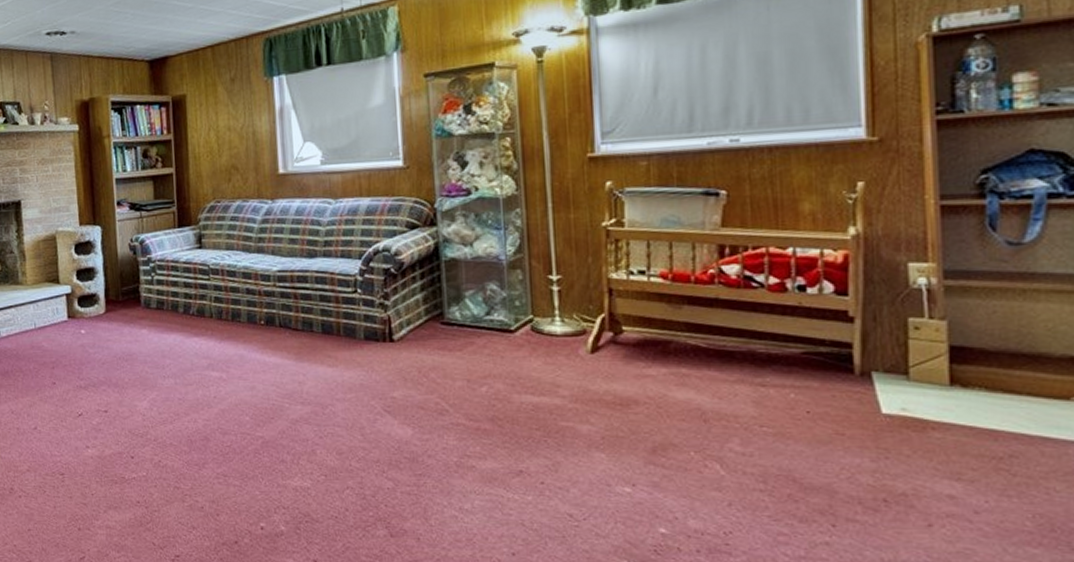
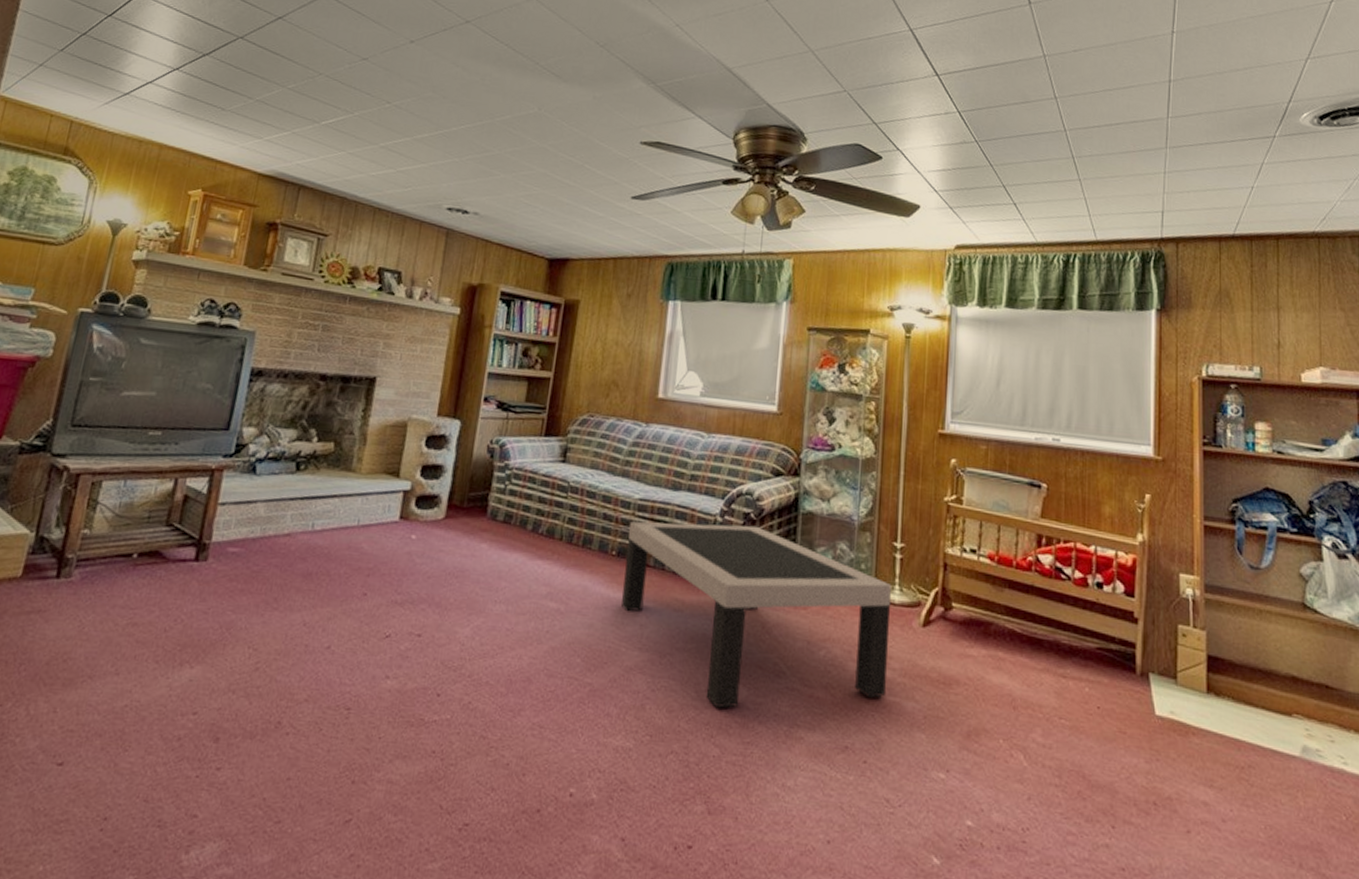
coffee table: none [273,279,556,448] -> present [621,521,892,709]

